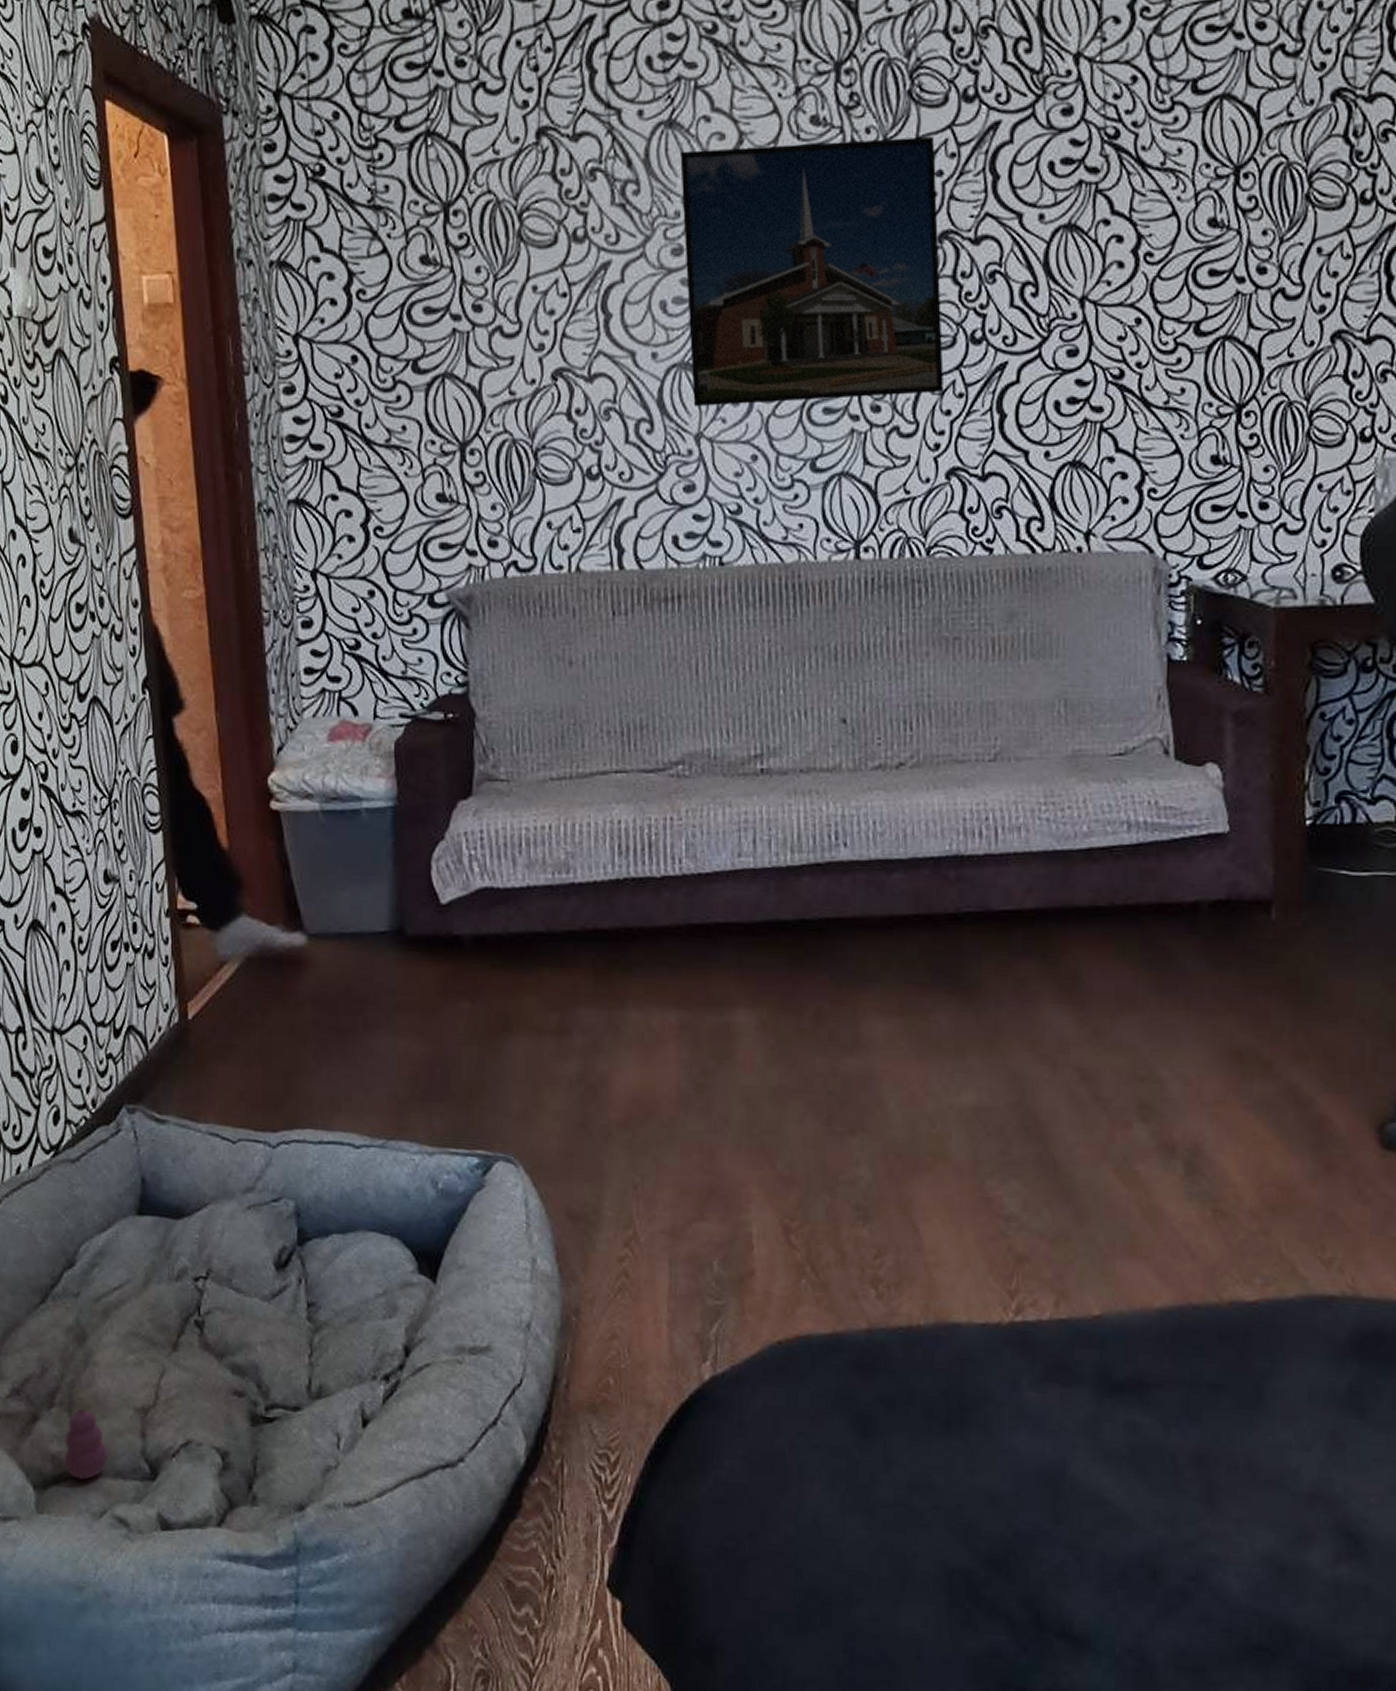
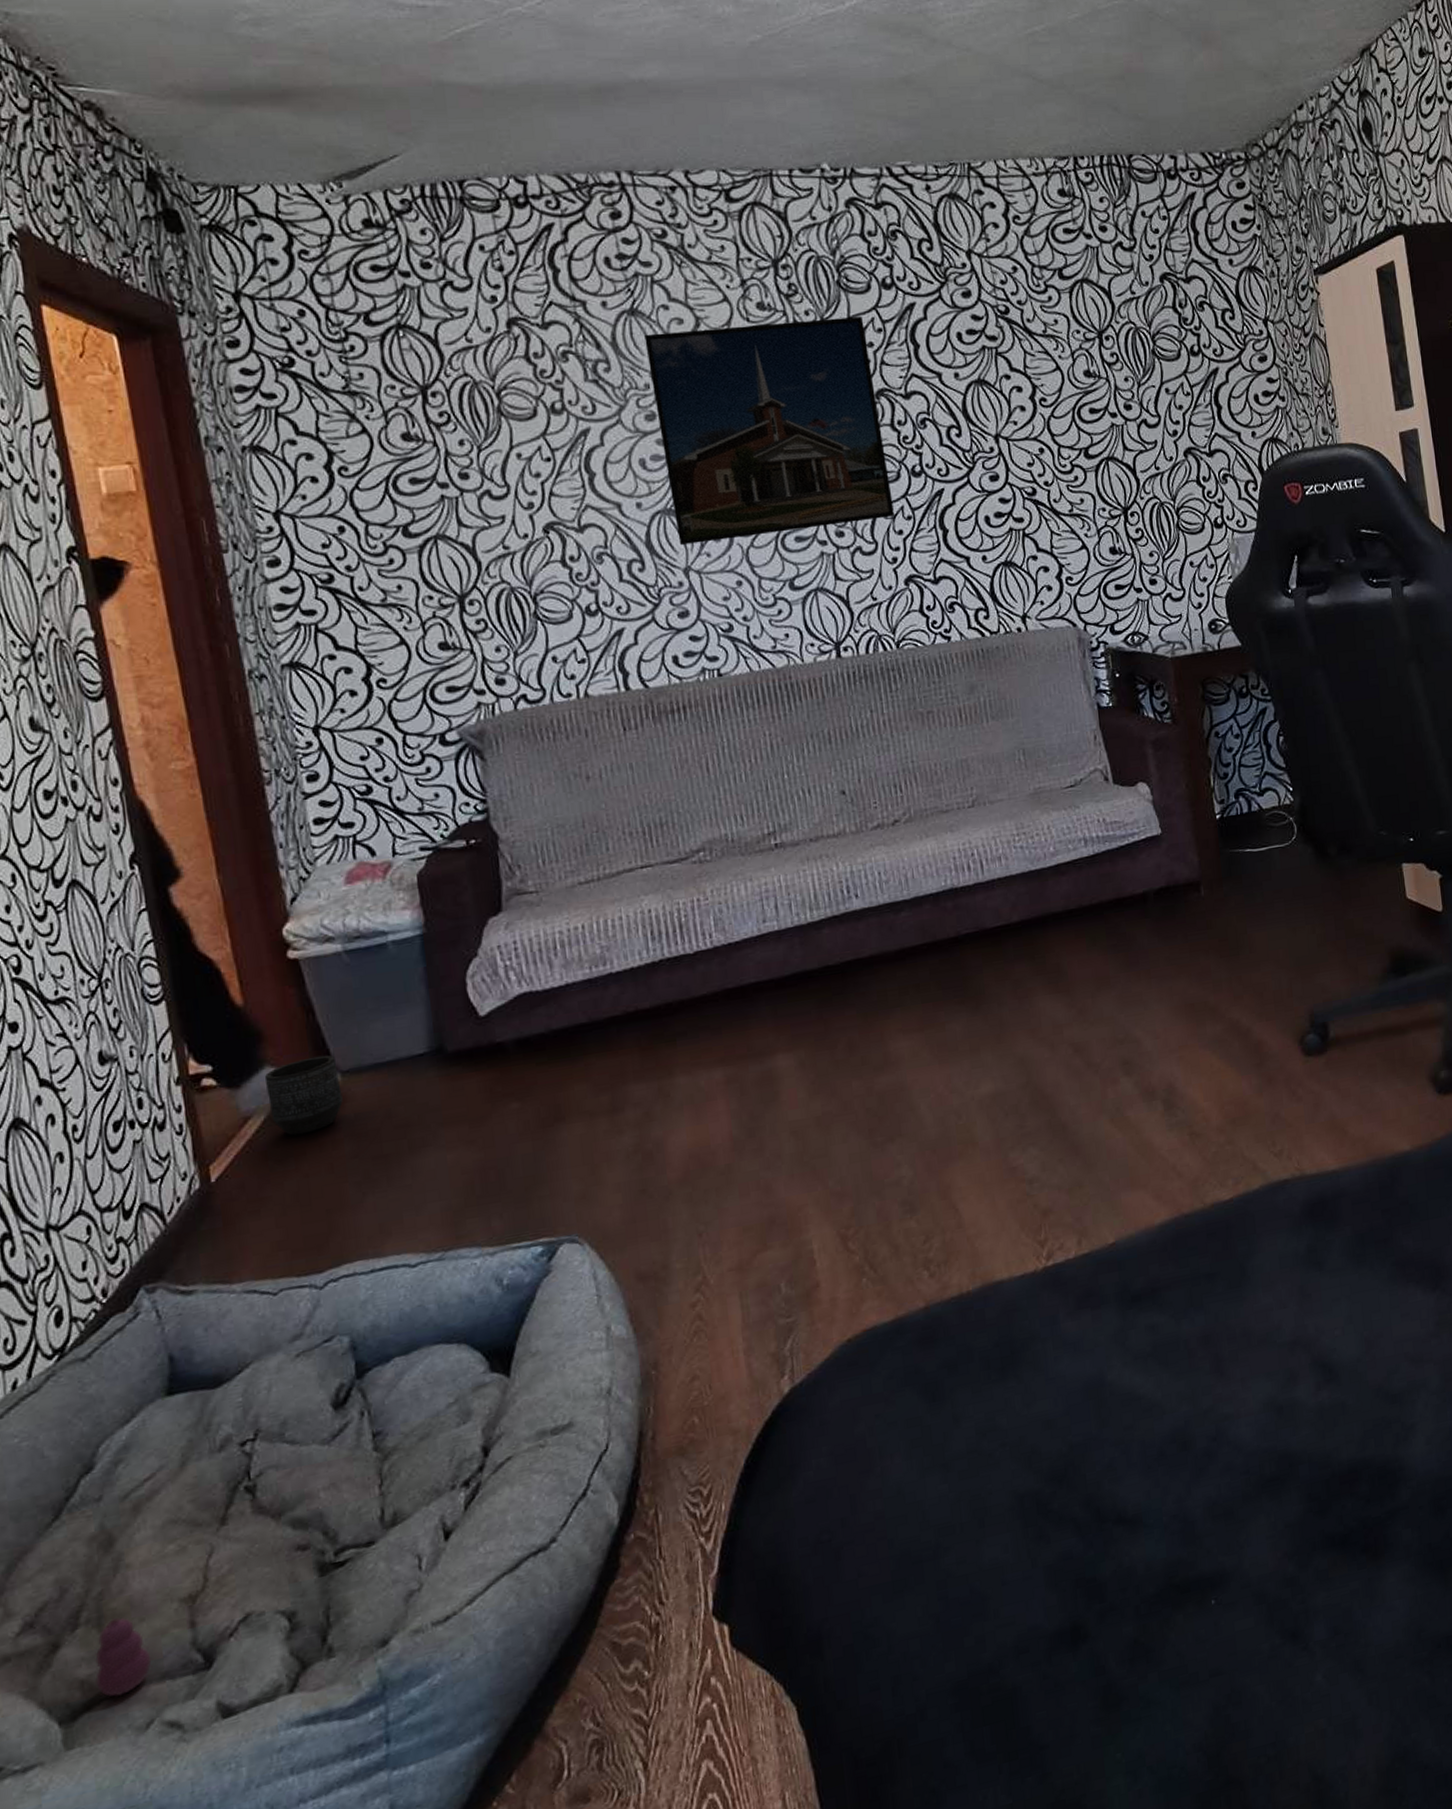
planter: none [241,913,308,990] -> present [264,1054,343,1136]

